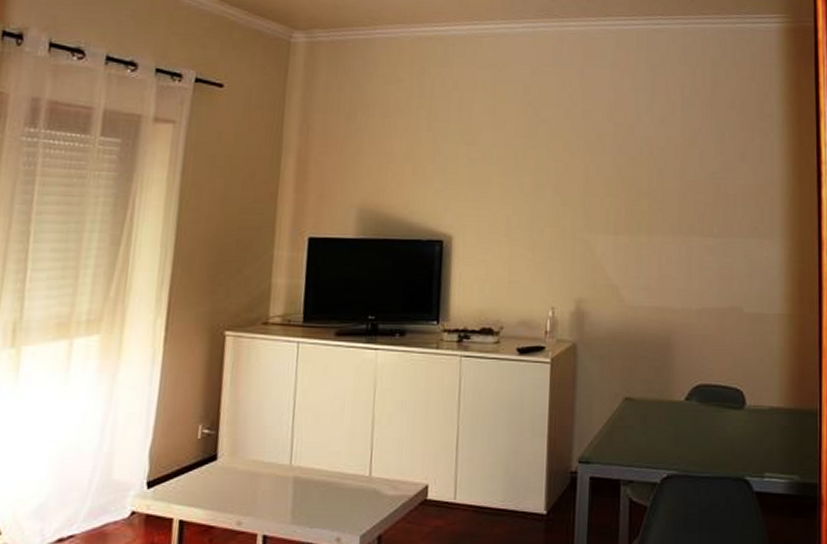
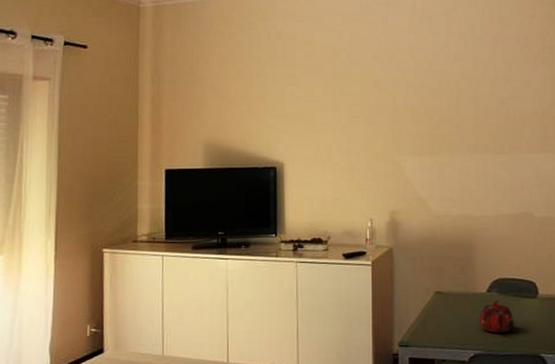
teapot: none [674,410,717,450] -> present [479,299,515,333]

